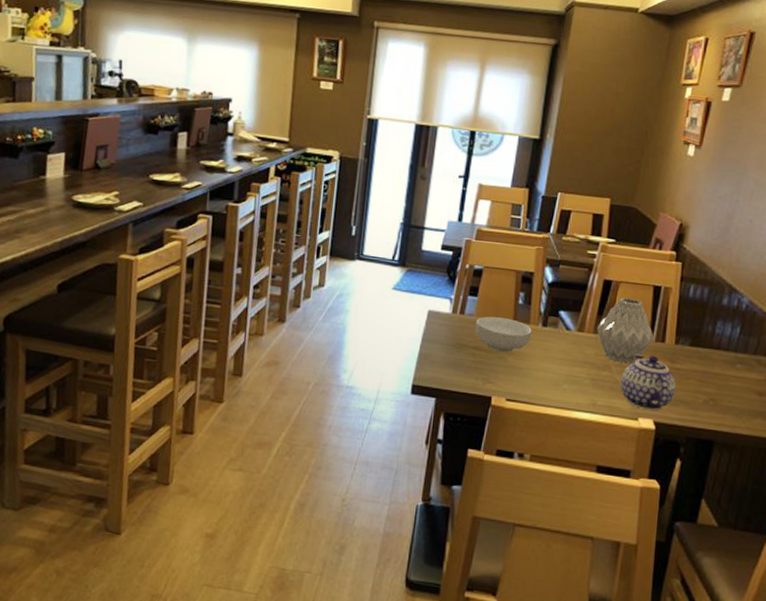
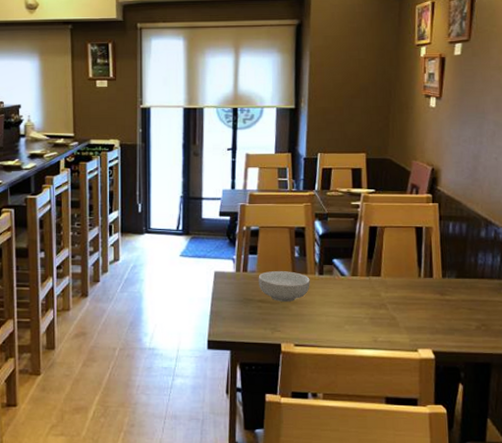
vase: present [596,297,654,364] -> none [368,240,422,301]
teapot: present [621,354,677,410] -> none [397,291,449,340]

